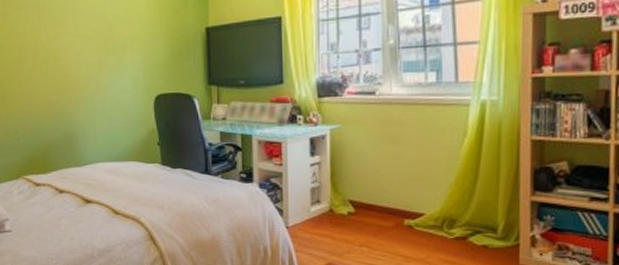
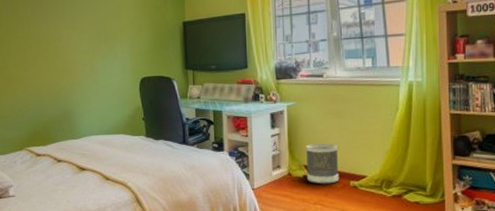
wastebasket: none [351,175,391,223] -> present [305,144,339,184]

